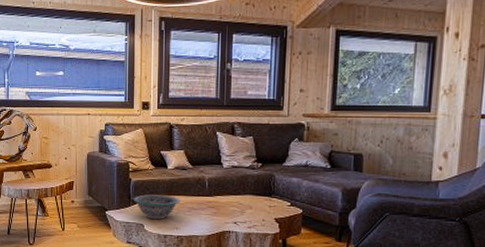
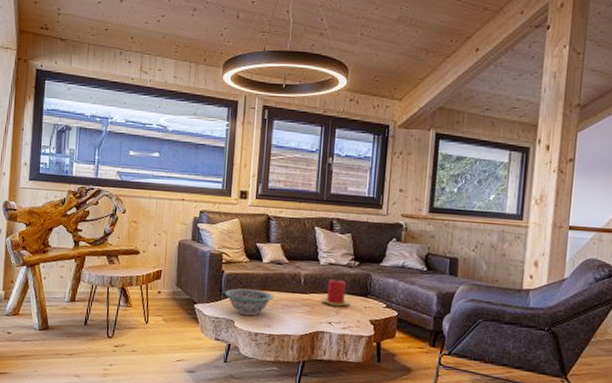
candle: none [226,181,254,207] -> present [321,279,350,307]

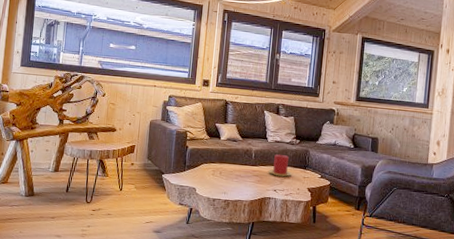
decorative bowl: present [224,288,274,316] -> none [188,161,230,185]

